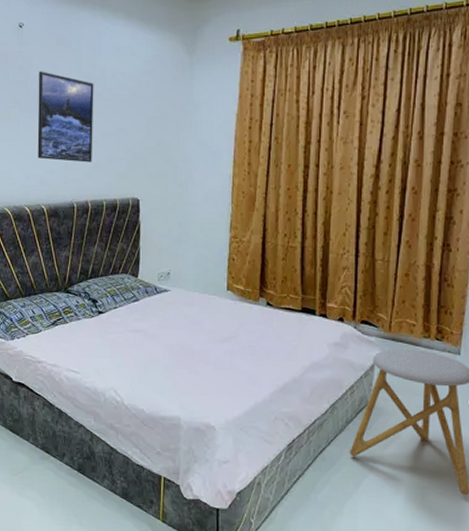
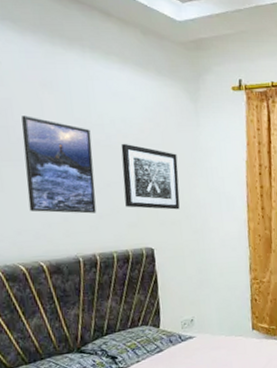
wall art: none [118,96,169,162] -> present [120,143,180,210]

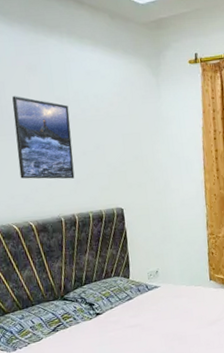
wall art: present [120,143,180,210] -> none [94,116,145,174]

